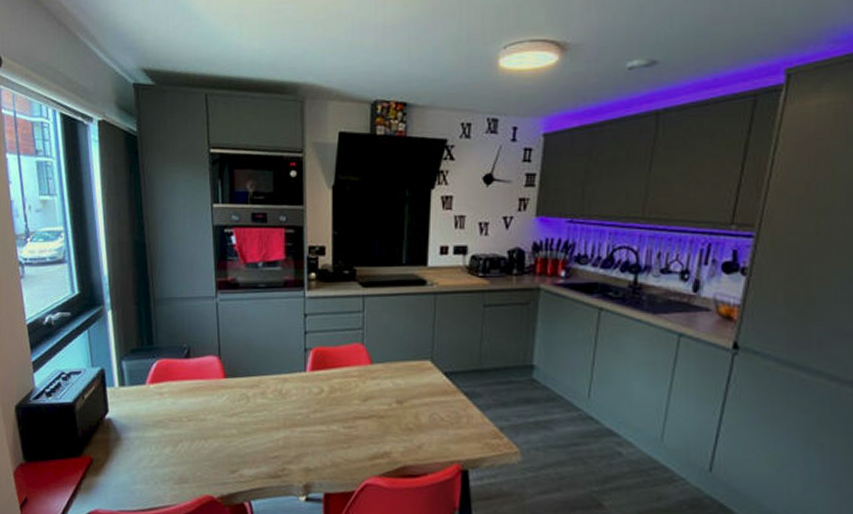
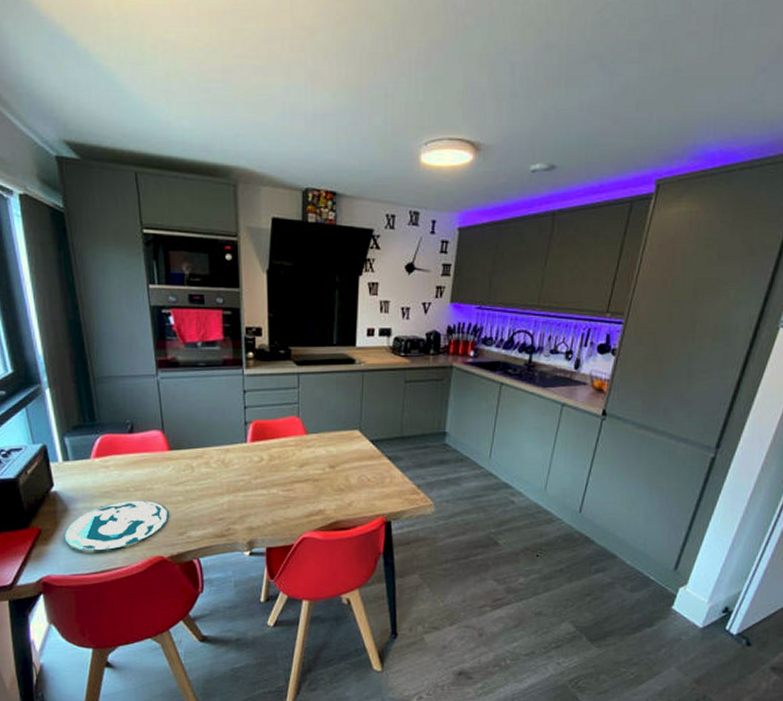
plate: none [114,431,221,486] -> present [64,500,169,551]

